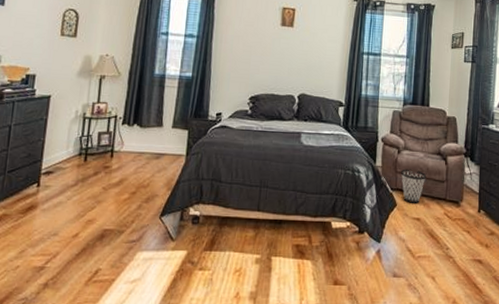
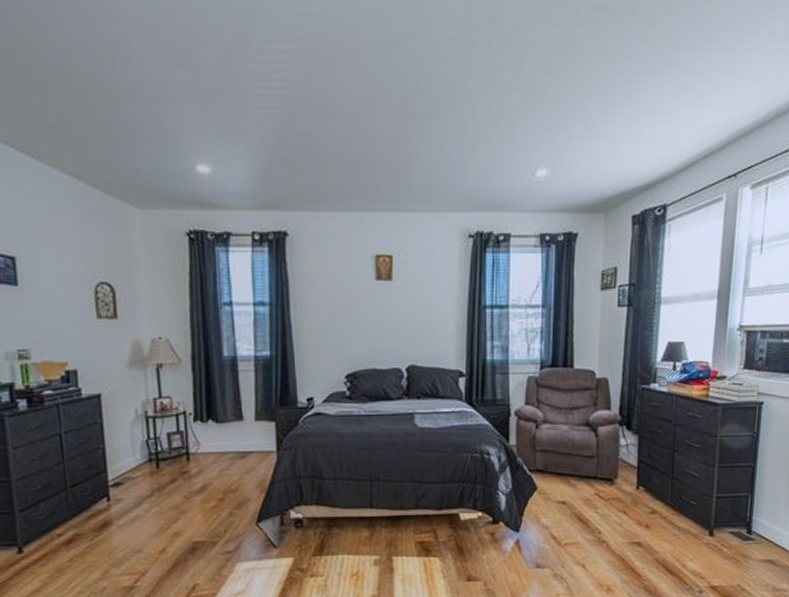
wastebasket: present [401,169,426,204] -> none [541,445,571,486]

